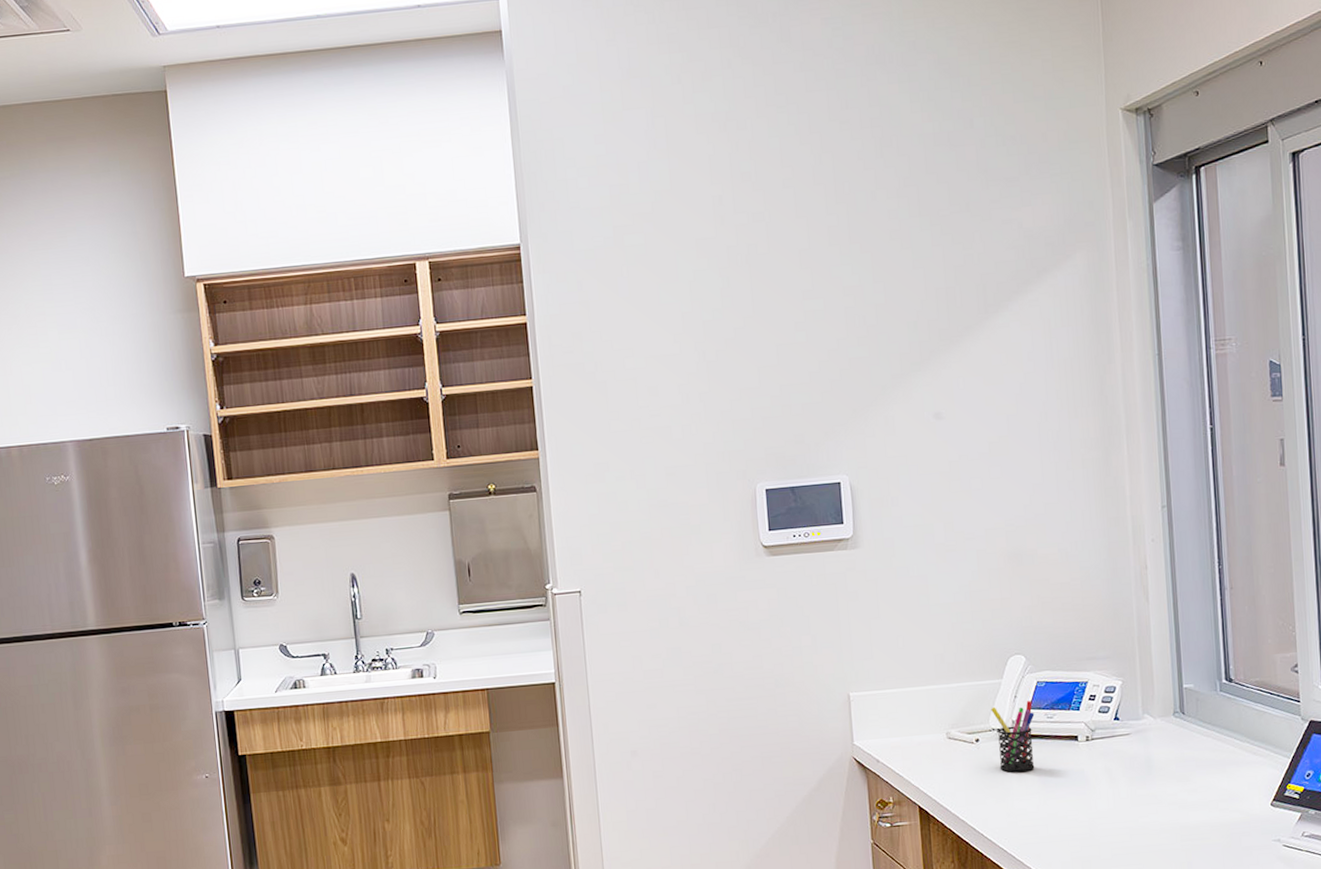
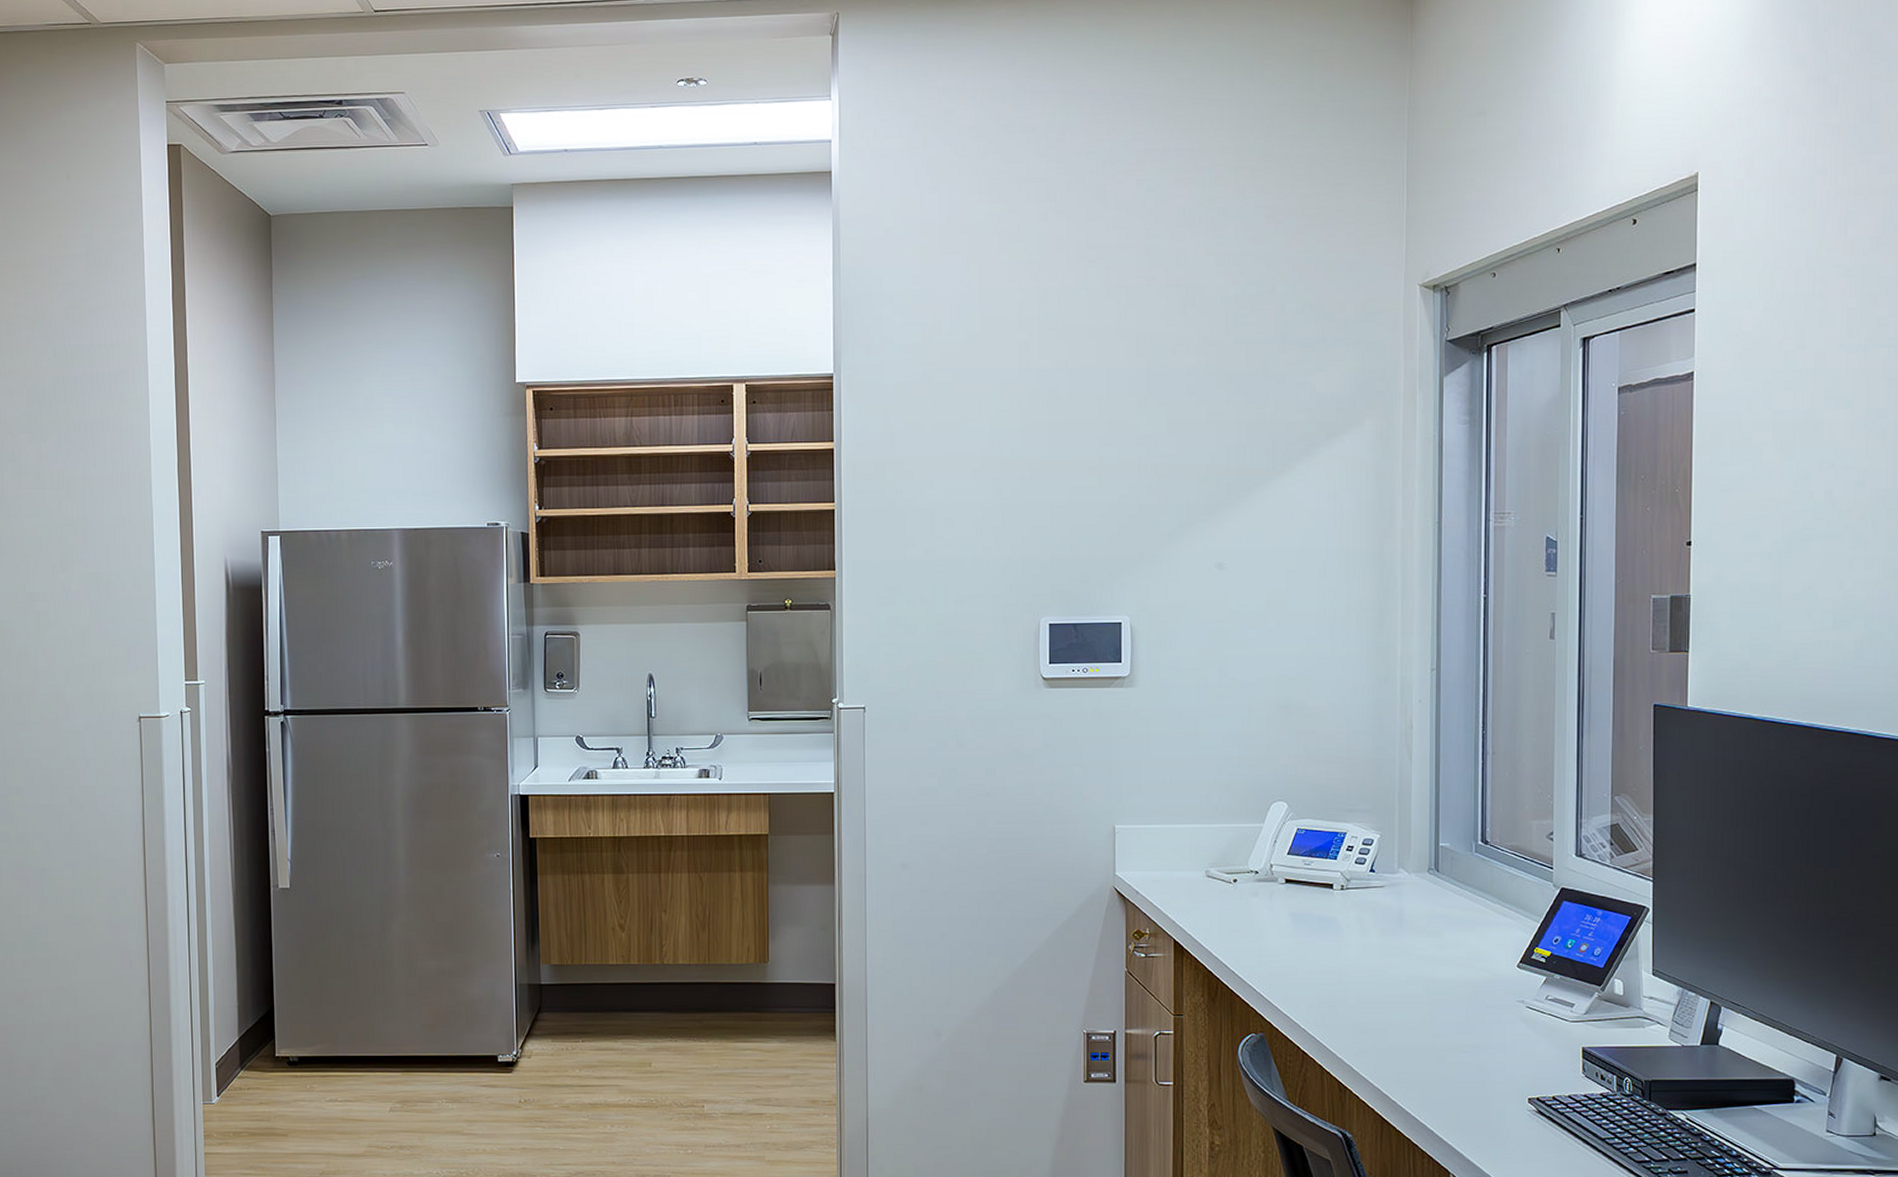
pen holder: present [991,701,1035,772] -> none [1251,847,1293,914]

